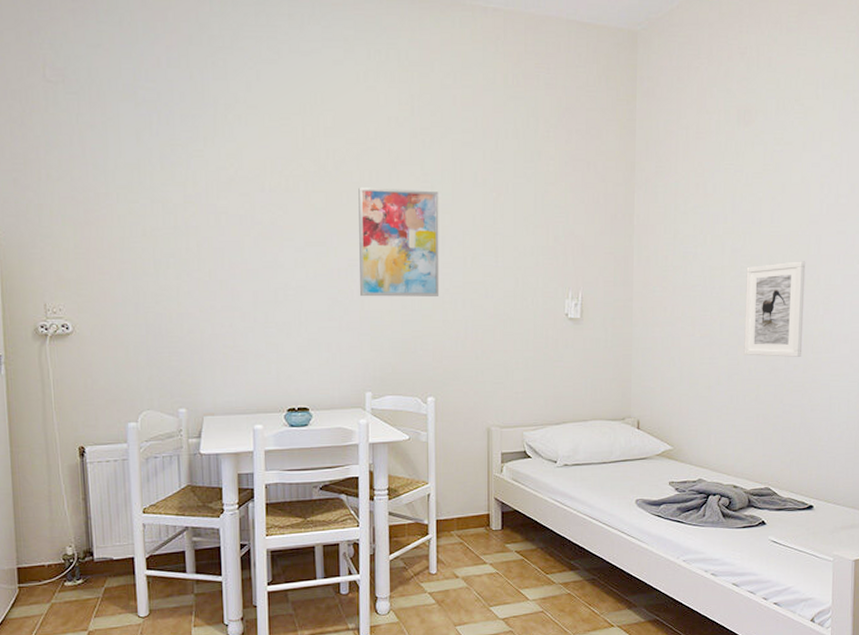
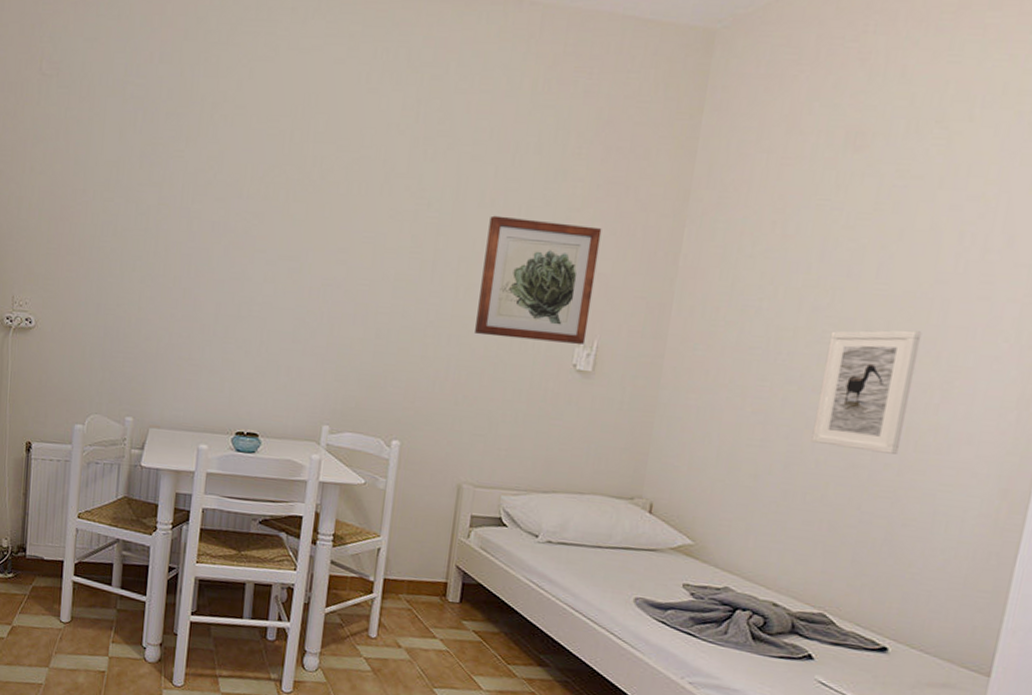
wall art: present [358,187,440,297] -> none [331,200,436,328]
wall art: none [484,193,573,297] -> present [475,215,602,344]

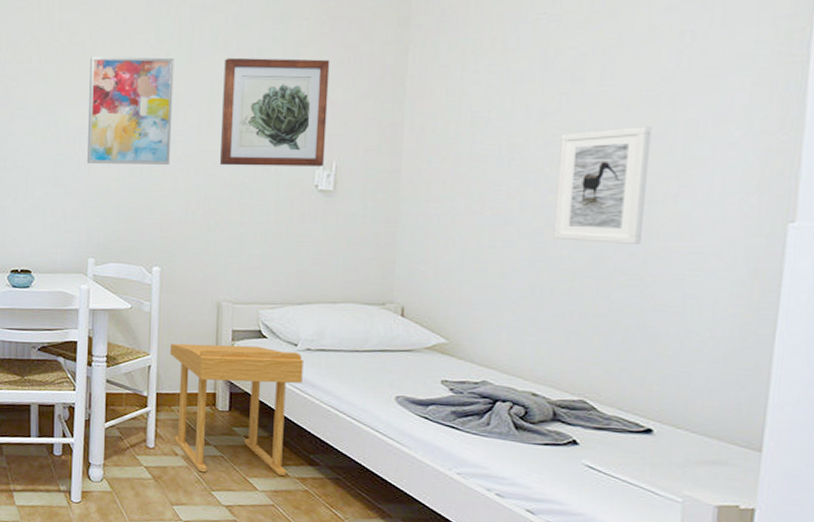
wall art: none [331,200,436,328] -> present [87,56,174,165]
side table: none [398,526,543,677] -> present [170,343,304,477]

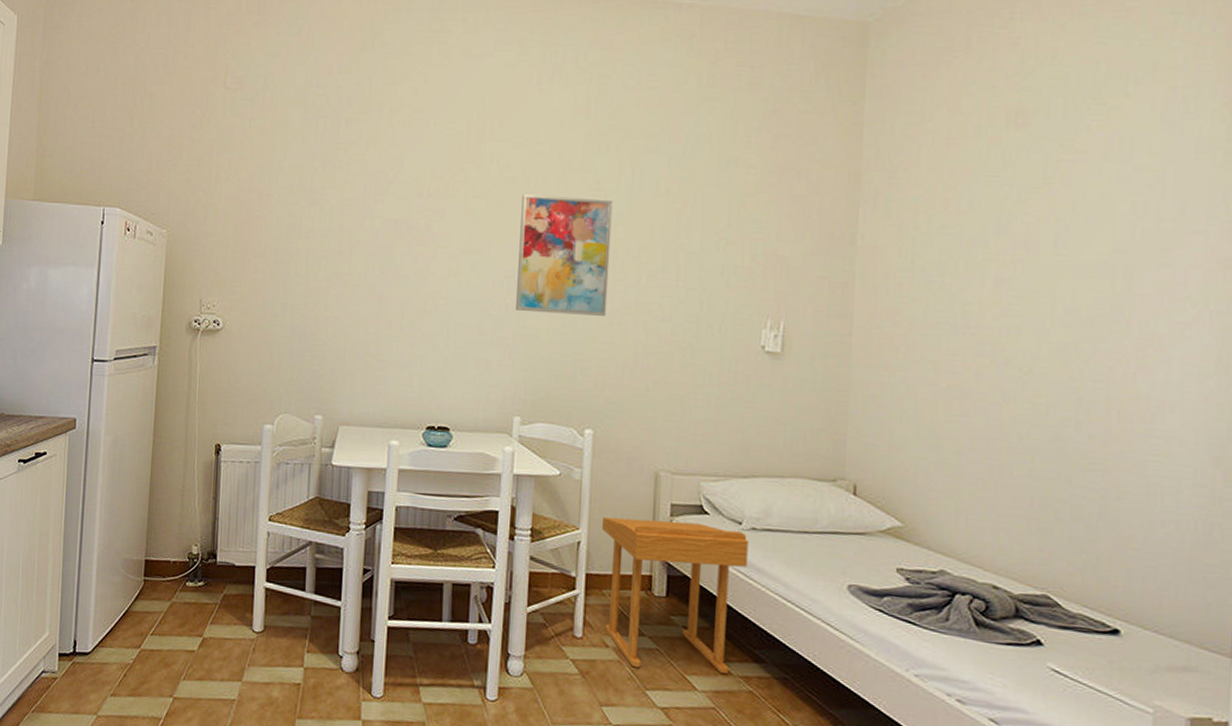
wall art: present [220,57,330,166] -> none [660,203,778,326]
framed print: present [553,127,652,244] -> none [1011,300,1109,425]

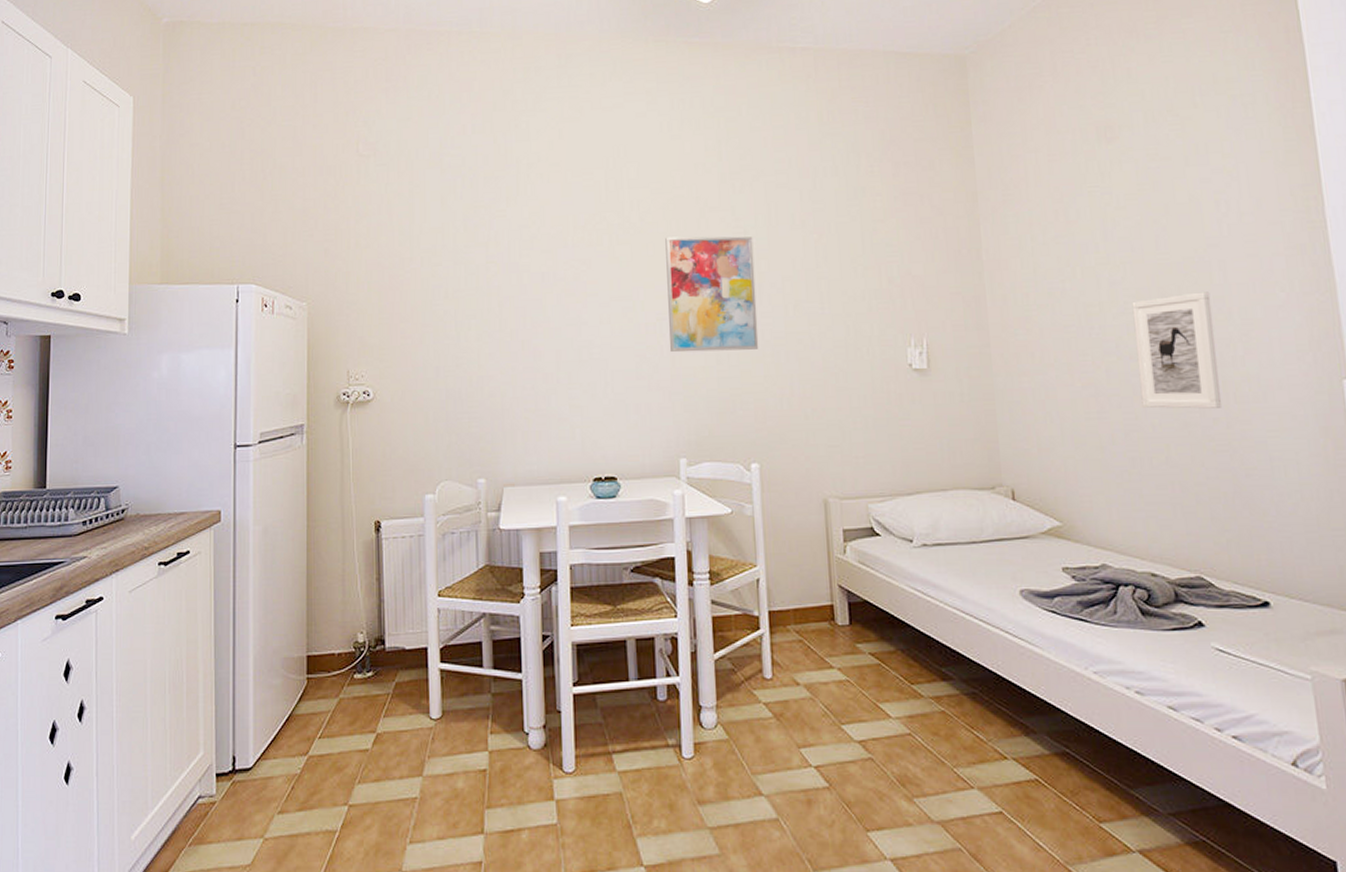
side table: present [602,517,749,675] -> none [779,546,923,703]
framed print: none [1011,300,1109,425] -> present [1132,292,1222,409]

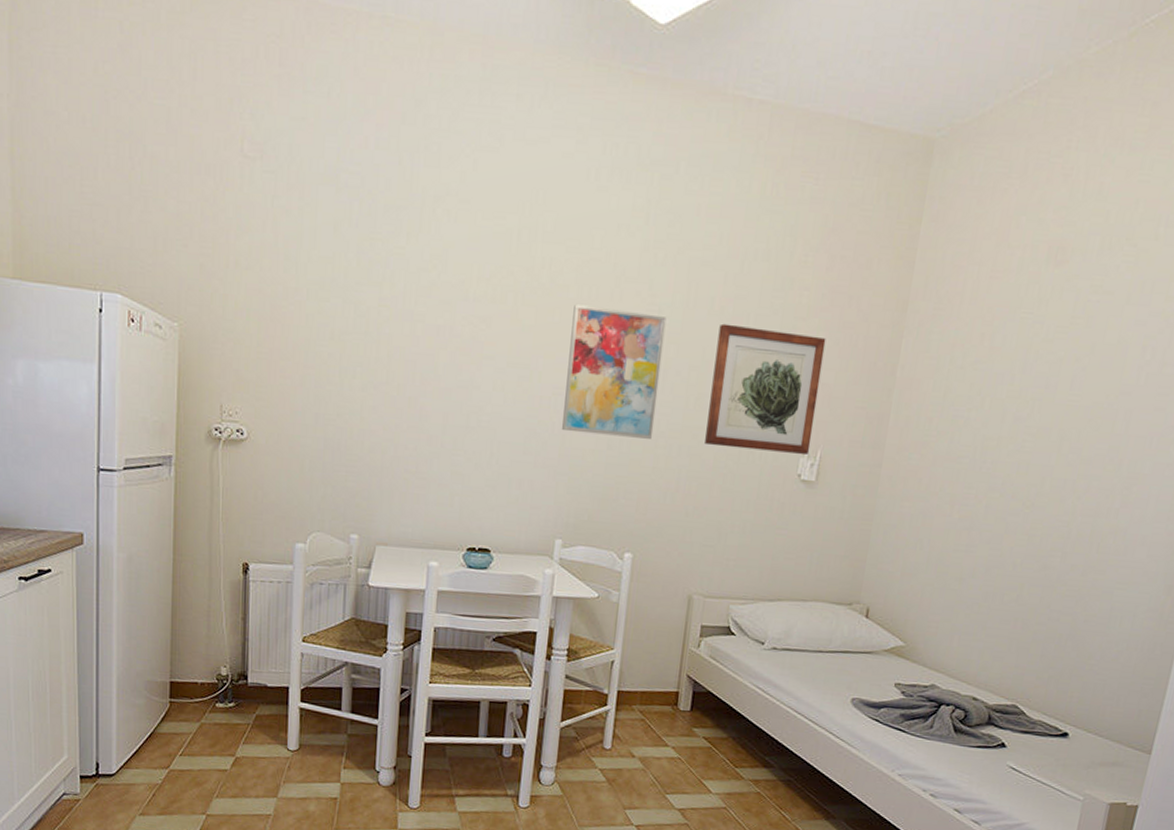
wall art: none [804,234,915,348] -> present [705,323,826,454]
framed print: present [1132,292,1222,409] -> none [1009,439,1107,556]

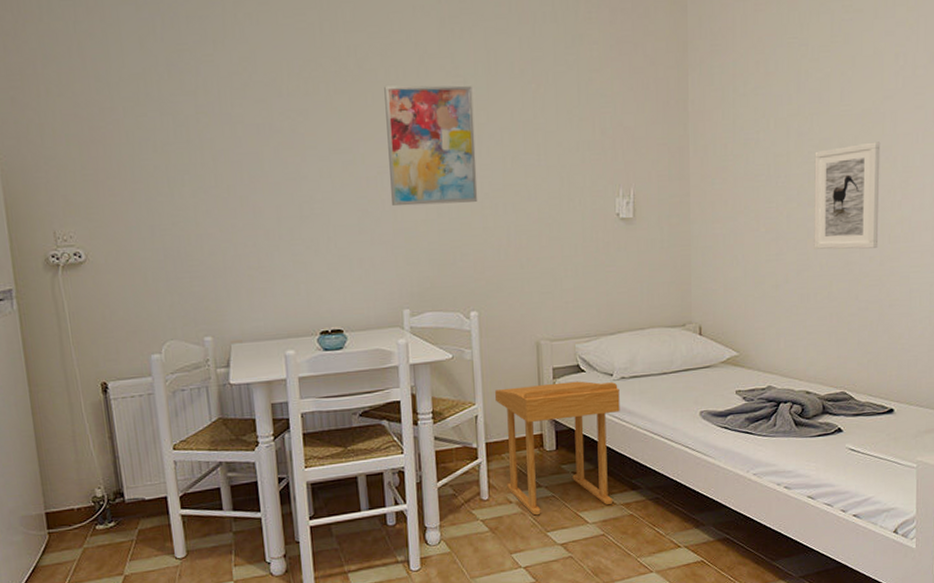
side table: none [632,638,769,779] -> present [495,381,620,516]
wall art: present [705,323,826,454] -> none [522,84,623,199]
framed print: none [1009,439,1107,556] -> present [814,142,881,249]

